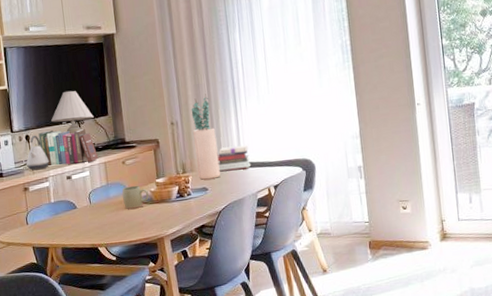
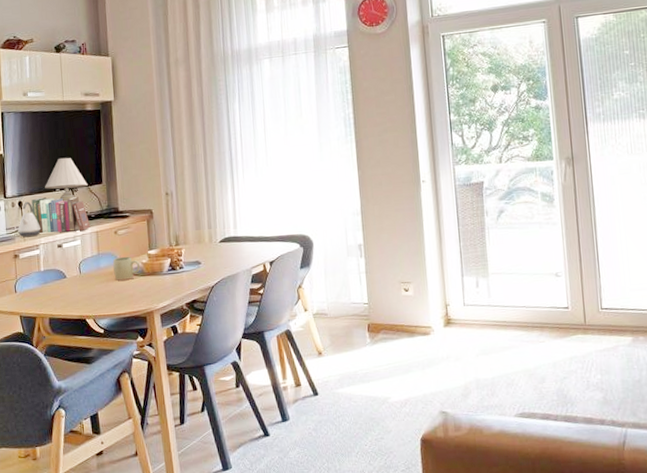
vase: present [191,94,221,180] -> none [186,164,215,253]
books: present [217,144,252,172] -> none [211,218,247,246]

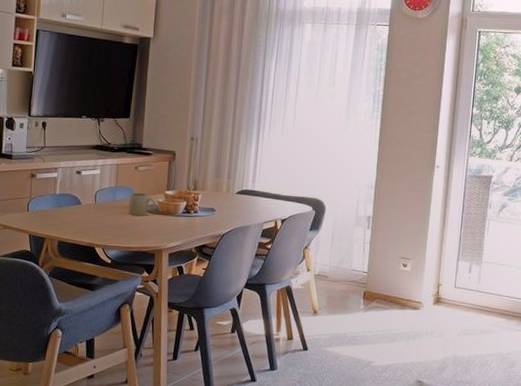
kettle: present [18,201,41,238] -> none [38,123,61,159]
books: present [29,197,91,234] -> none [52,121,112,162]
table lamp: present [44,157,88,202] -> none [70,85,115,130]

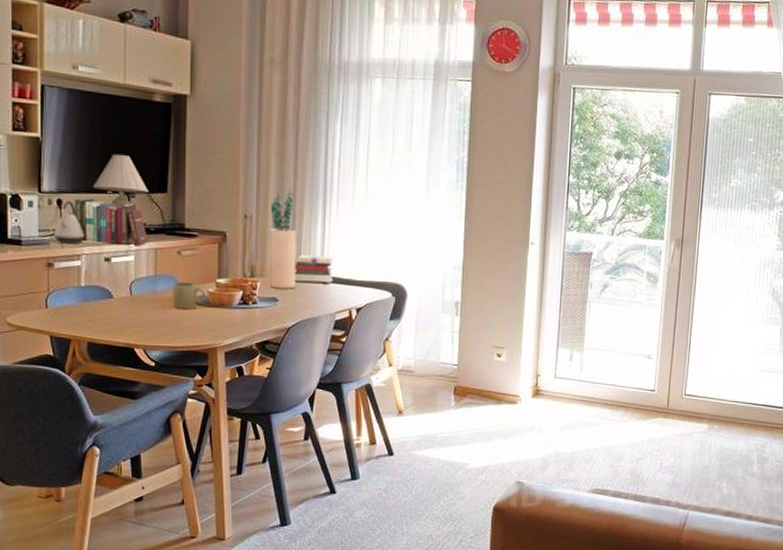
kettle: none [38,123,61,159] -> present [55,200,84,244]
books: none [52,121,112,162] -> present [70,197,149,246]
table lamp: none [70,85,115,130] -> present [92,154,148,208]
vase: none [209,115,234,201] -> present [268,188,296,289]
books: none [230,172,263,198] -> present [294,255,334,284]

